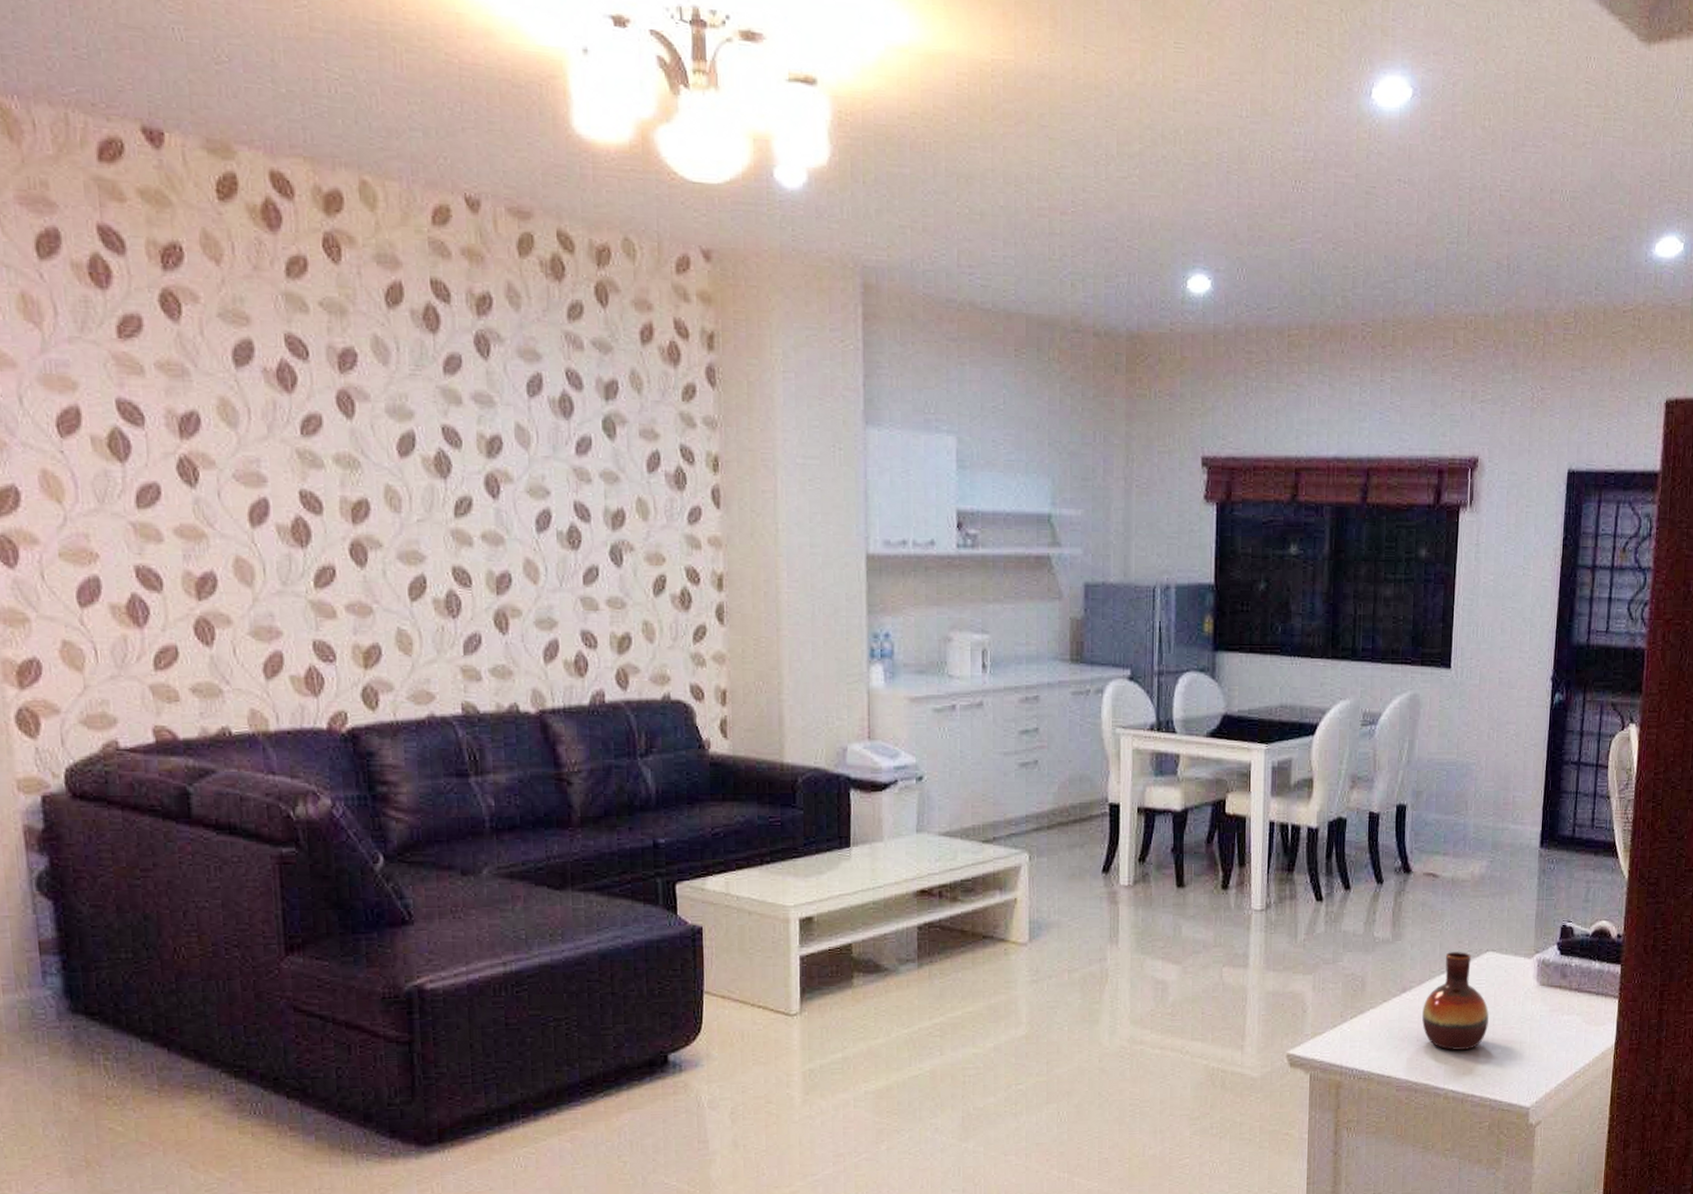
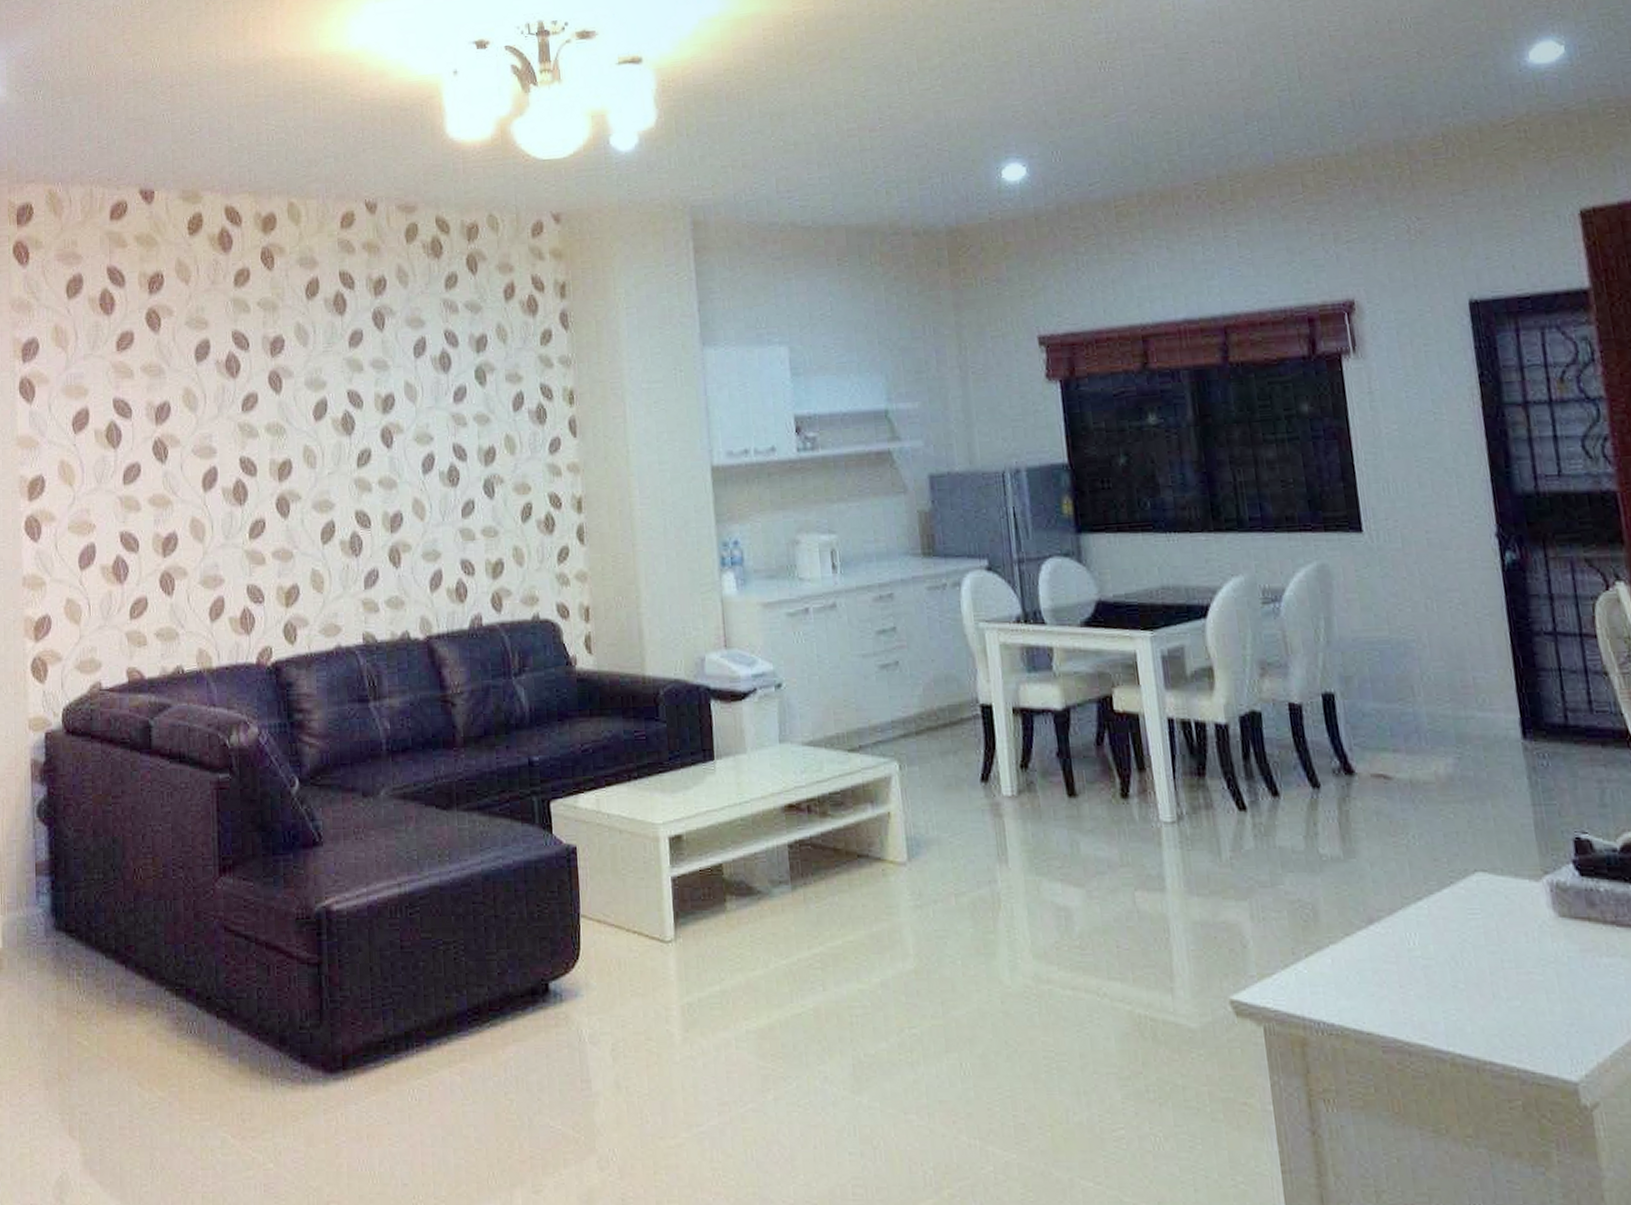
vase: present [1422,952,1489,1050] -> none [1400,872,1496,1001]

